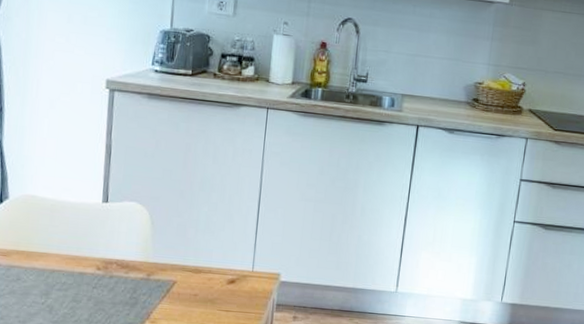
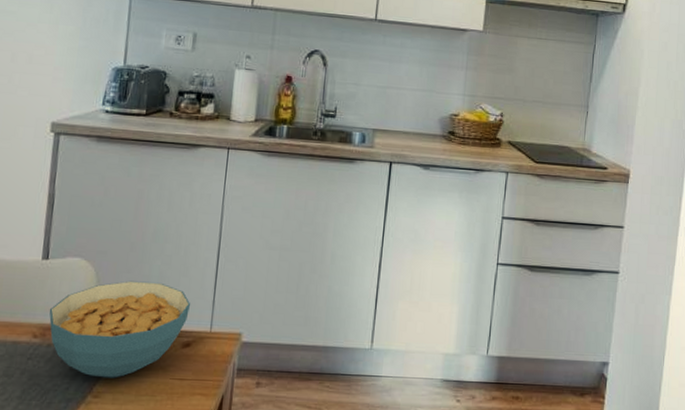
cereal bowl: none [110,224,235,308] -> present [49,281,191,378]

